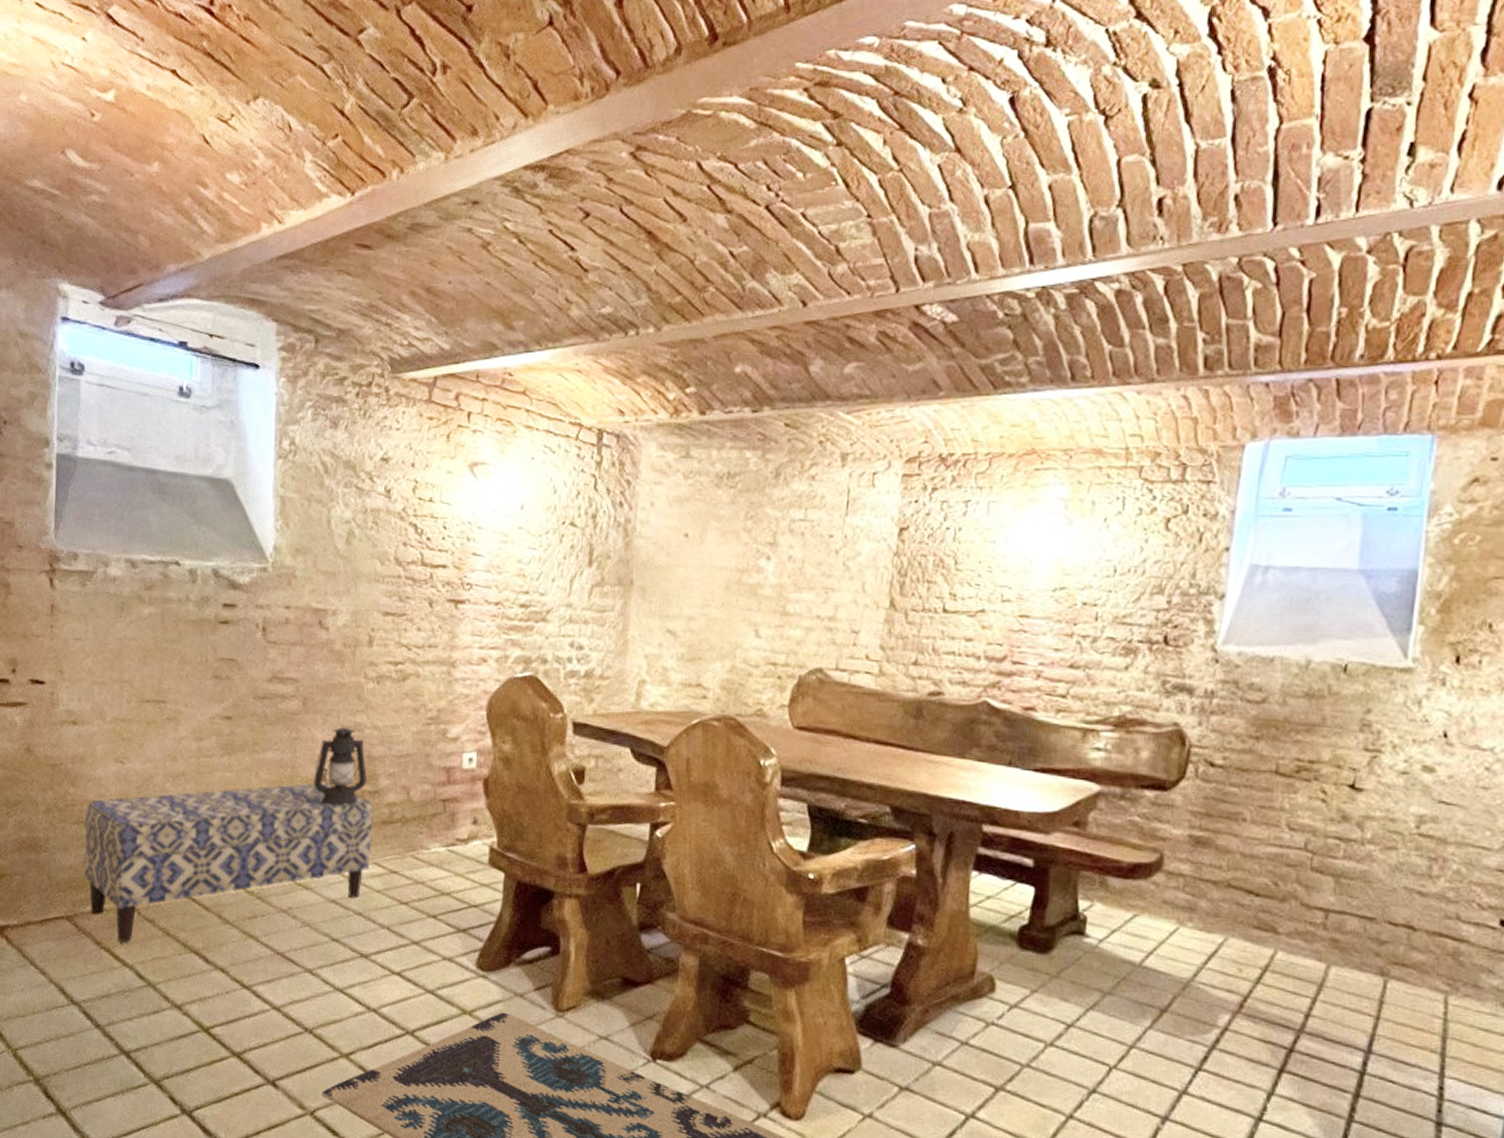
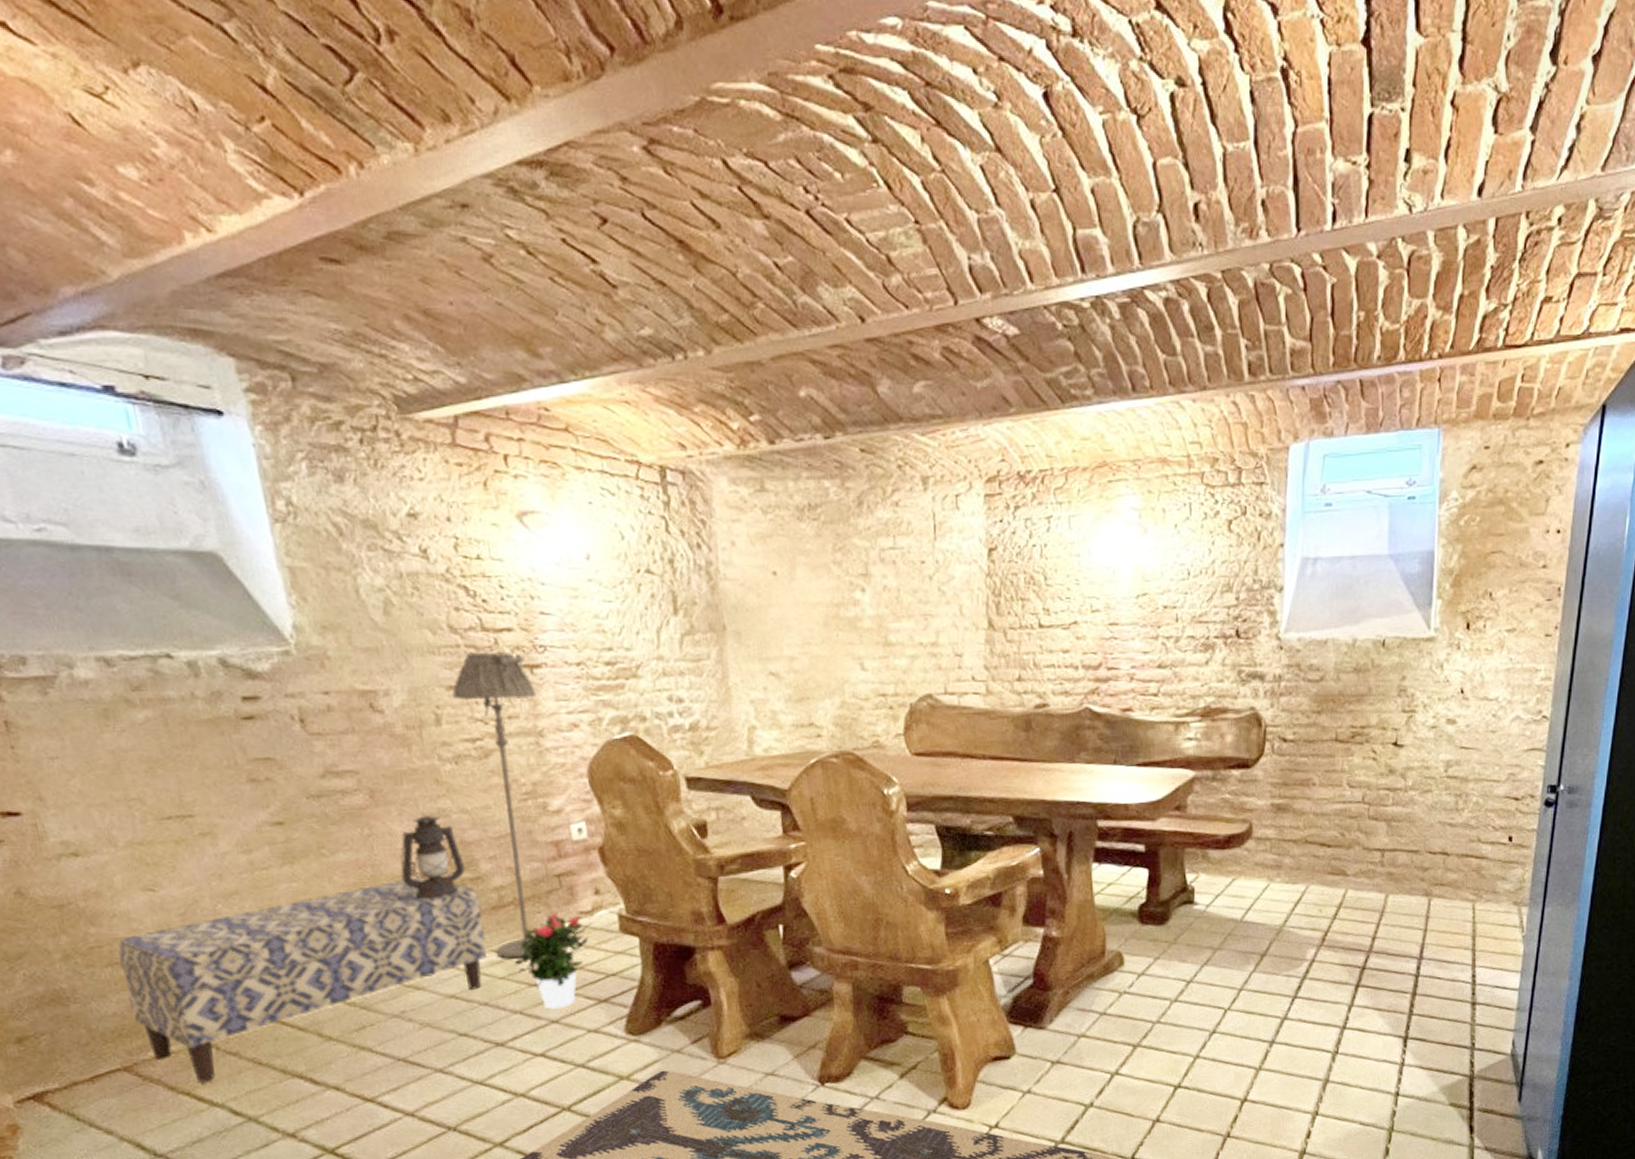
floor lamp: none [377,583,457,875] -> present [452,652,537,959]
potted flower: none [390,835,466,931] -> present [513,912,593,1009]

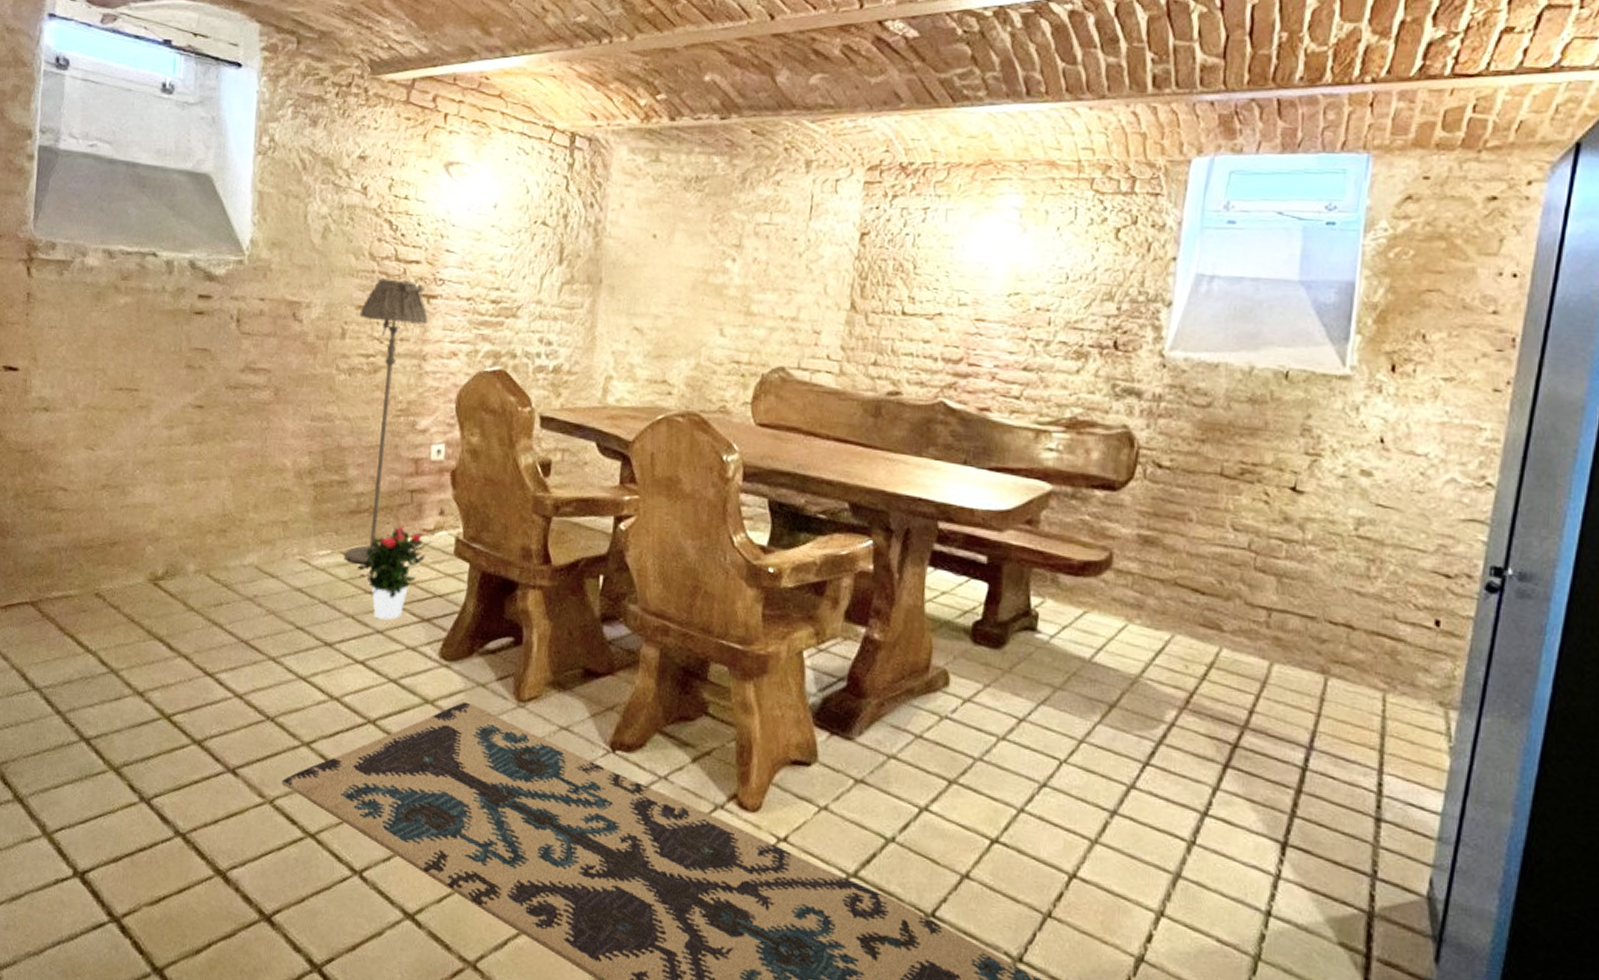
bench: present [118,877,487,1083] -> none [49,472,342,629]
lantern: present [399,815,465,900] -> none [282,418,336,496]

